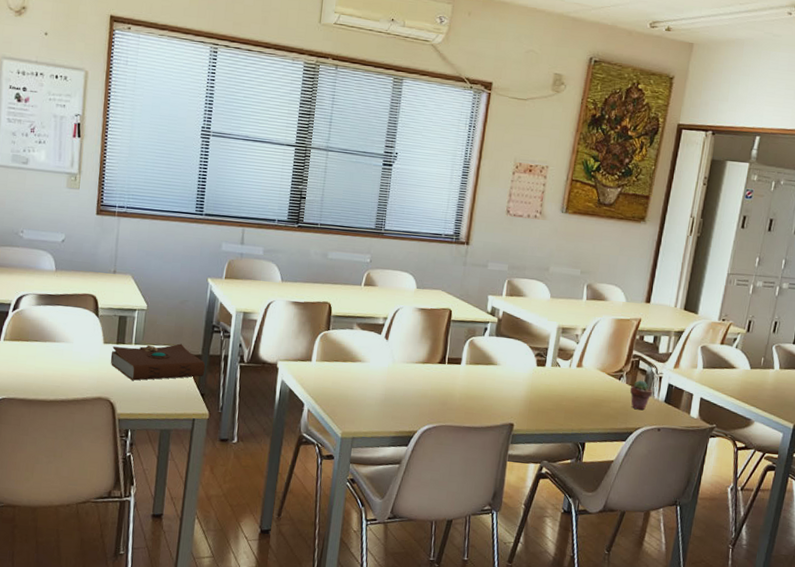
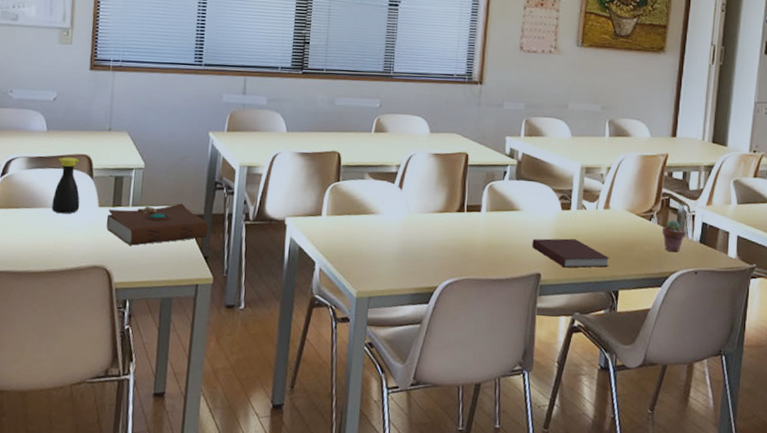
bottle: none [60,296,86,349] -> present [52,157,80,214]
notebook: none [507,392,579,421] -> present [532,238,610,268]

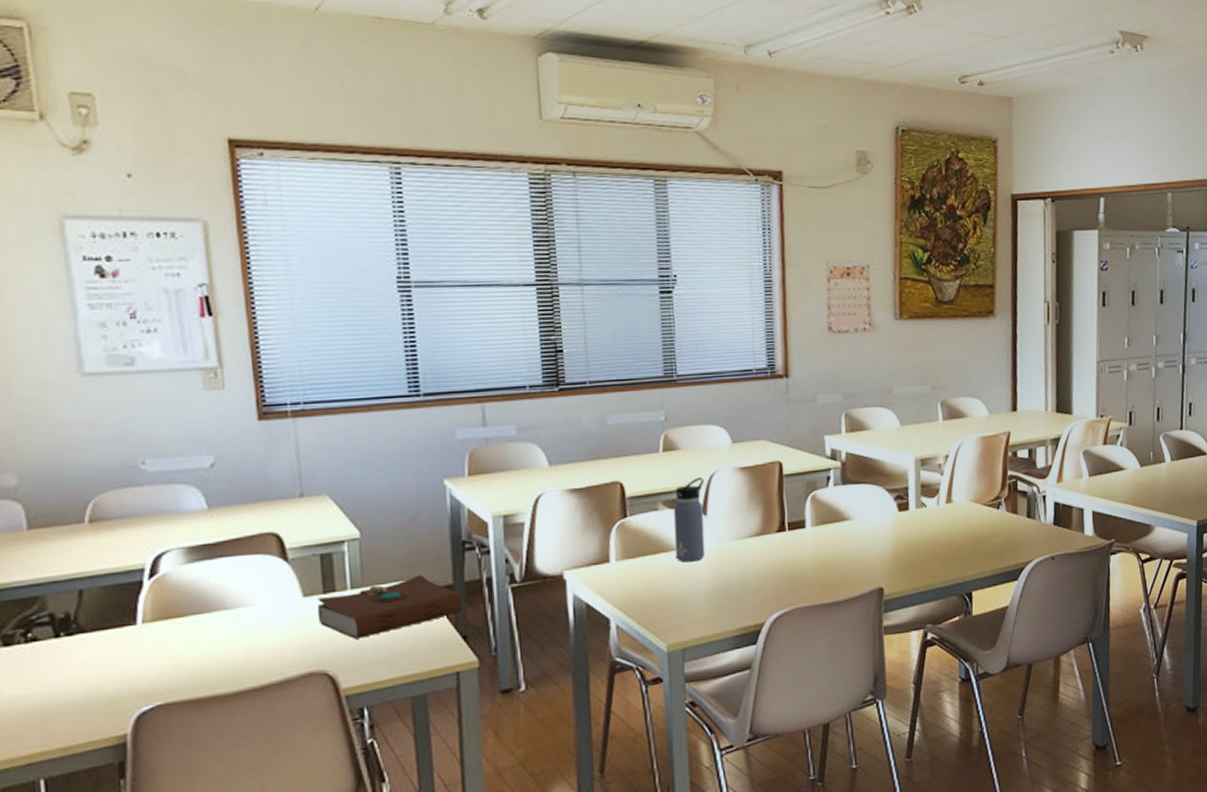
bottle: present [52,157,80,214] -> none [233,538,275,615]
water bottle: none [373,157,403,226] -> present [673,478,706,562]
notebook: present [532,238,610,268] -> none [869,542,959,577]
potted succulent: present [661,219,687,253] -> none [1012,504,1039,540]

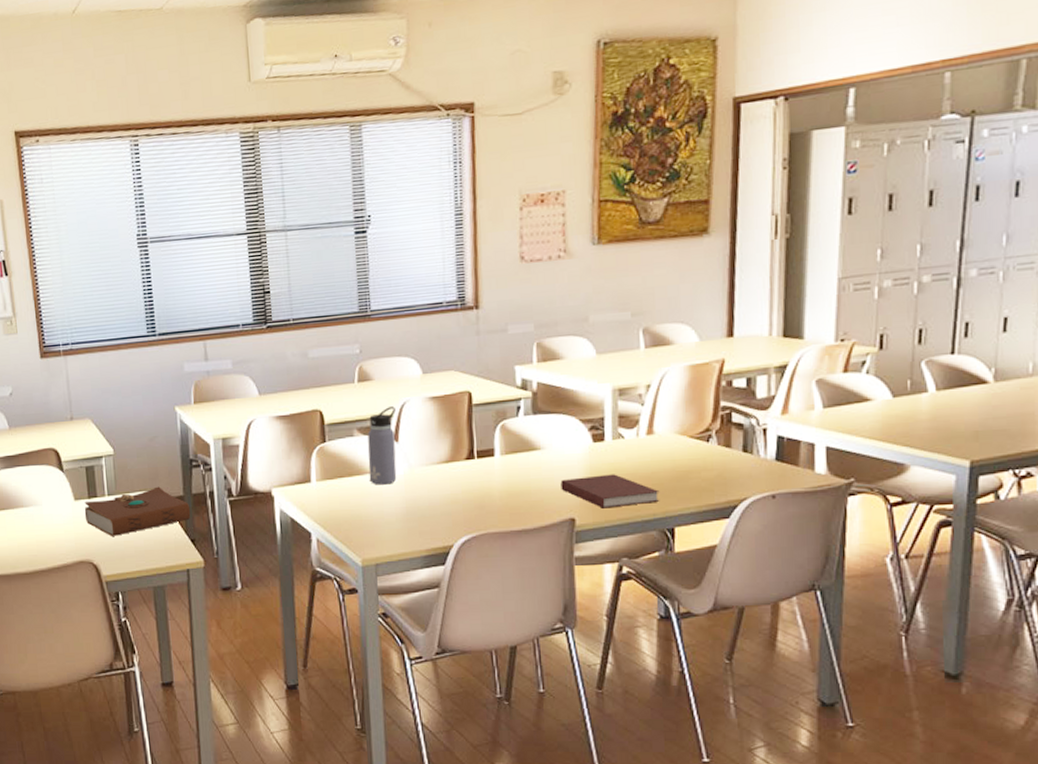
notebook: none [869,542,959,577] -> present [560,474,660,509]

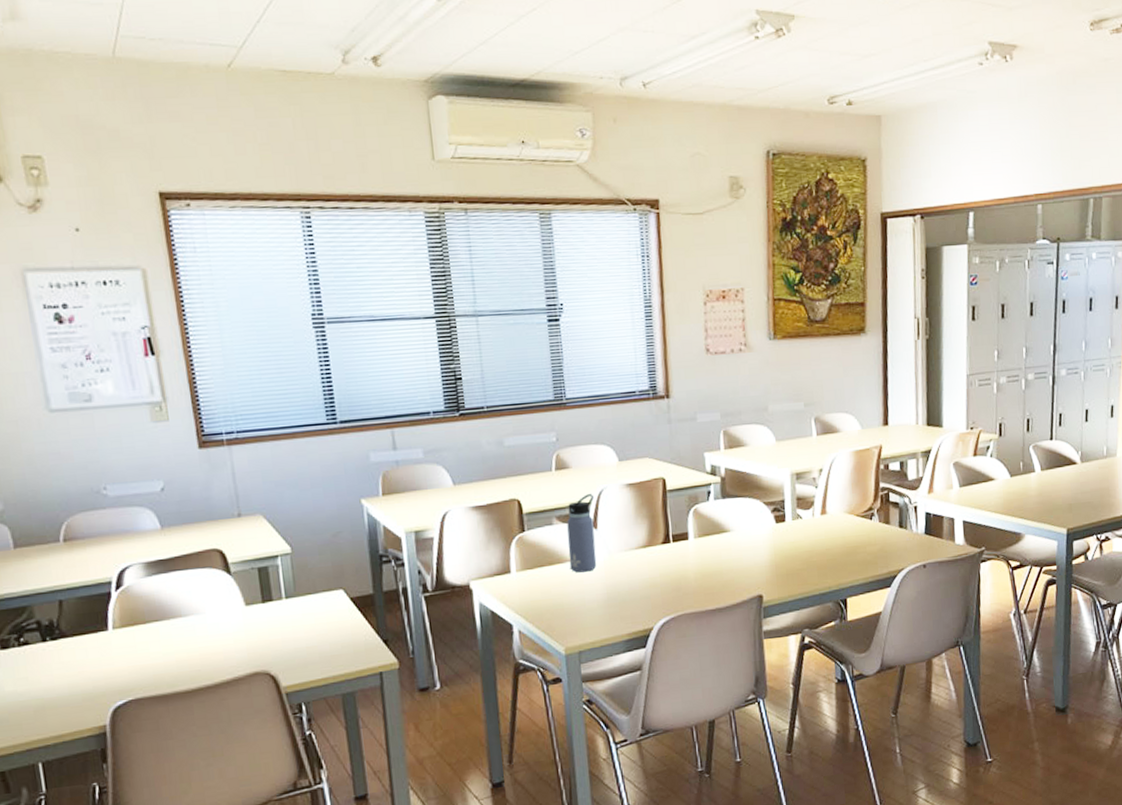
book: present [84,486,191,536] -> none [258,585,383,643]
notebook: present [560,474,660,509] -> none [748,552,834,585]

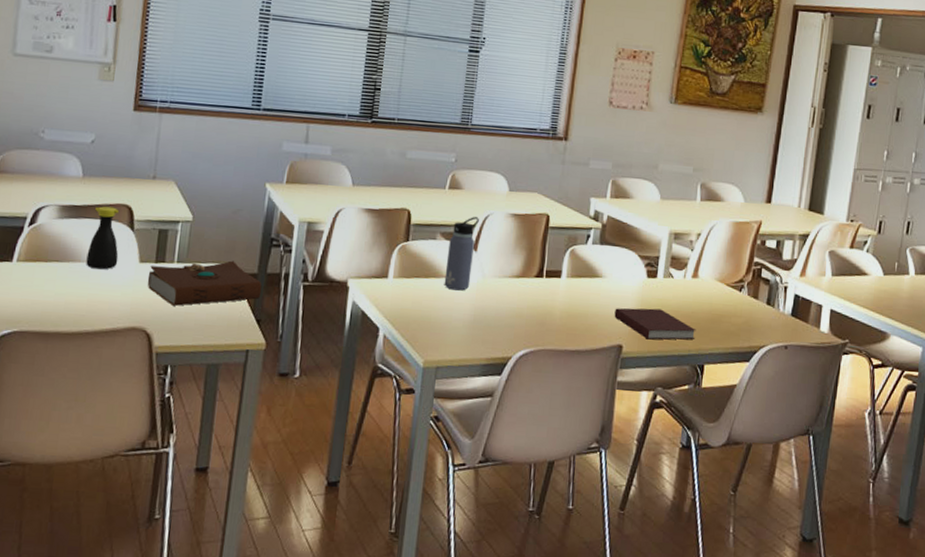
bottle: none [184,554,222,622] -> present [86,206,119,270]
book: none [258,585,383,643] -> present [147,260,262,306]
notebook: none [748,552,834,585] -> present [614,308,696,340]

